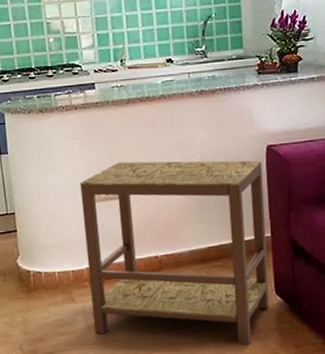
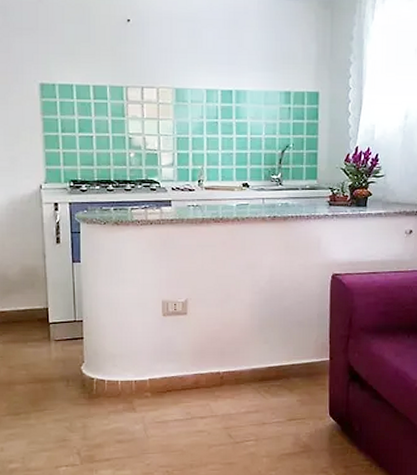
side table: present [79,160,270,345] -> none [148,279,326,463]

